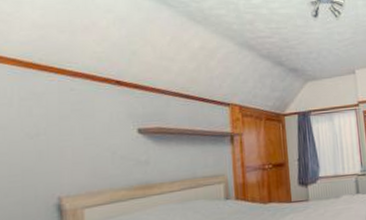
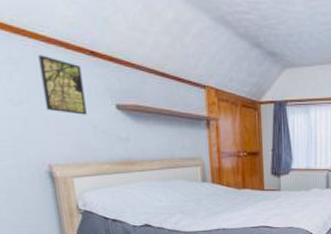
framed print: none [62,88,106,142] -> present [38,55,87,115]

